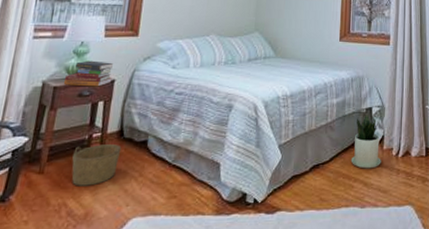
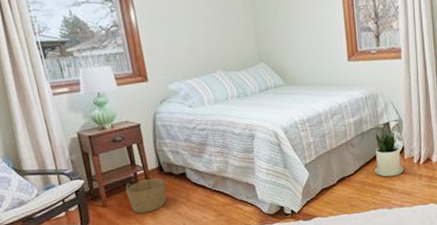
books: present [63,60,113,87] -> none [95,108,138,134]

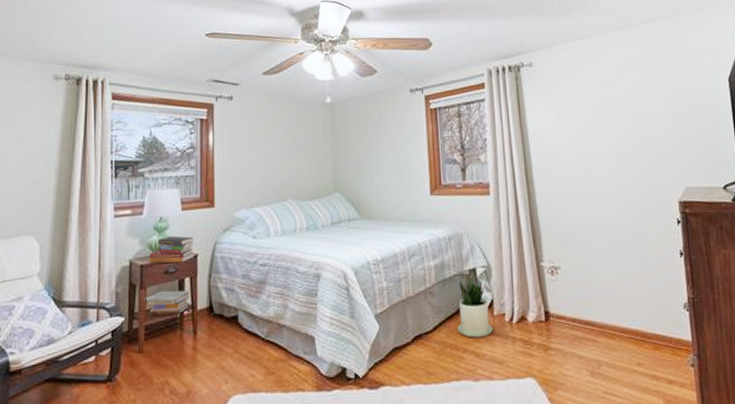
books: none [95,108,138,134] -> present [148,236,195,264]
books: none [98,155,141,178] -> present [144,290,190,316]
basket: present [126,178,167,214] -> none [168,321,214,365]

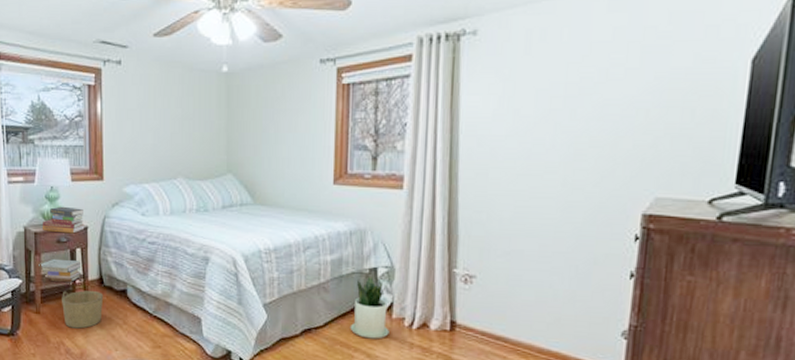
basket: none [168,321,214,365] -> present [62,290,104,329]

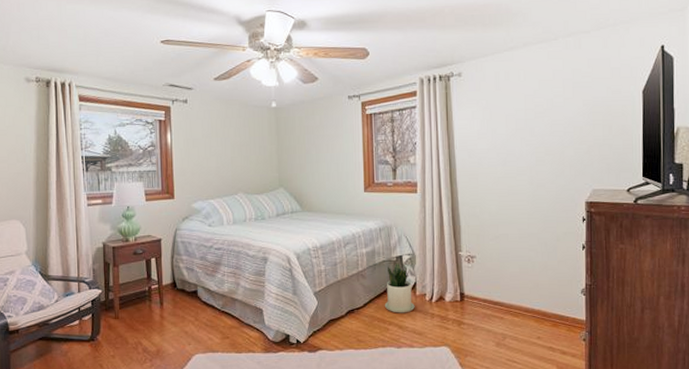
books: present [39,258,82,282] -> none [117,268,156,290]
books: present [42,206,85,234] -> none [119,222,159,246]
basket: present [62,290,104,329] -> none [139,294,177,329]

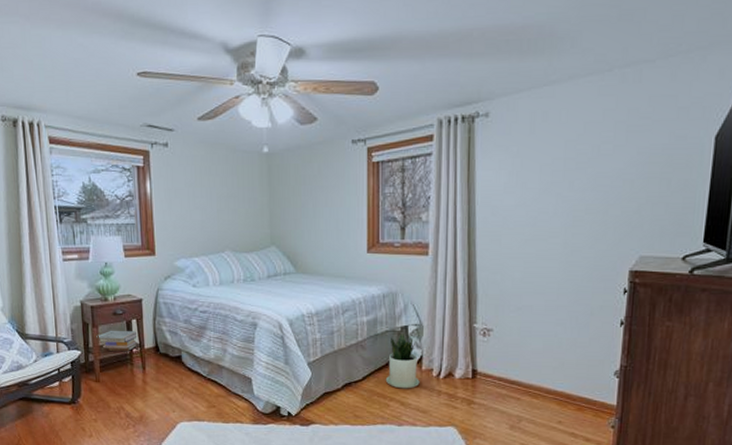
books: none [117,268,156,290] -> present [96,330,138,352]

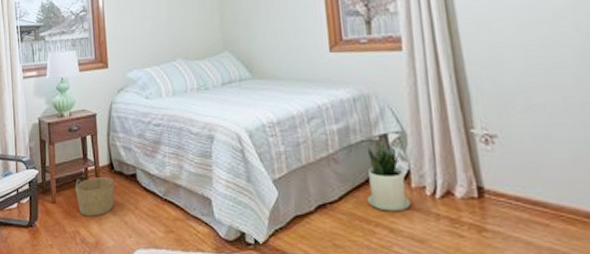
books: present [96,330,138,352] -> none [53,147,92,171]
basket: none [120,358,160,394] -> present [75,177,115,217]

